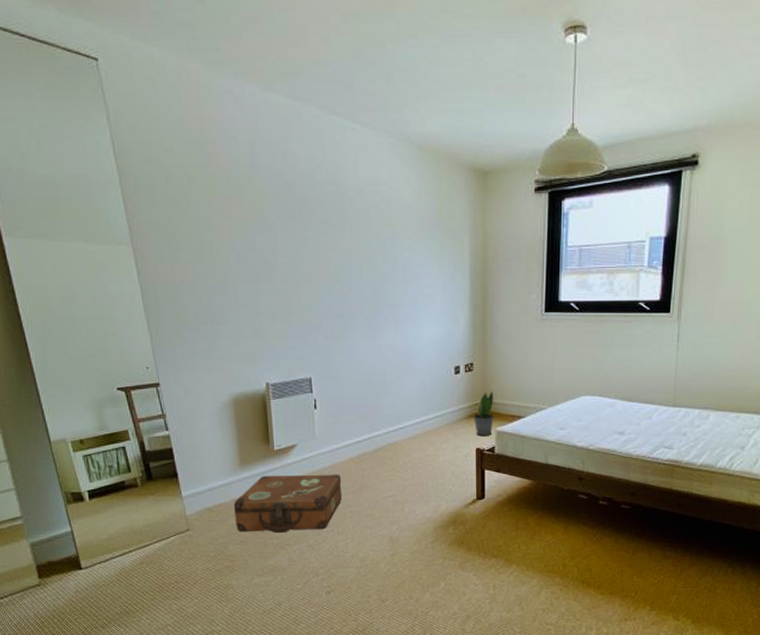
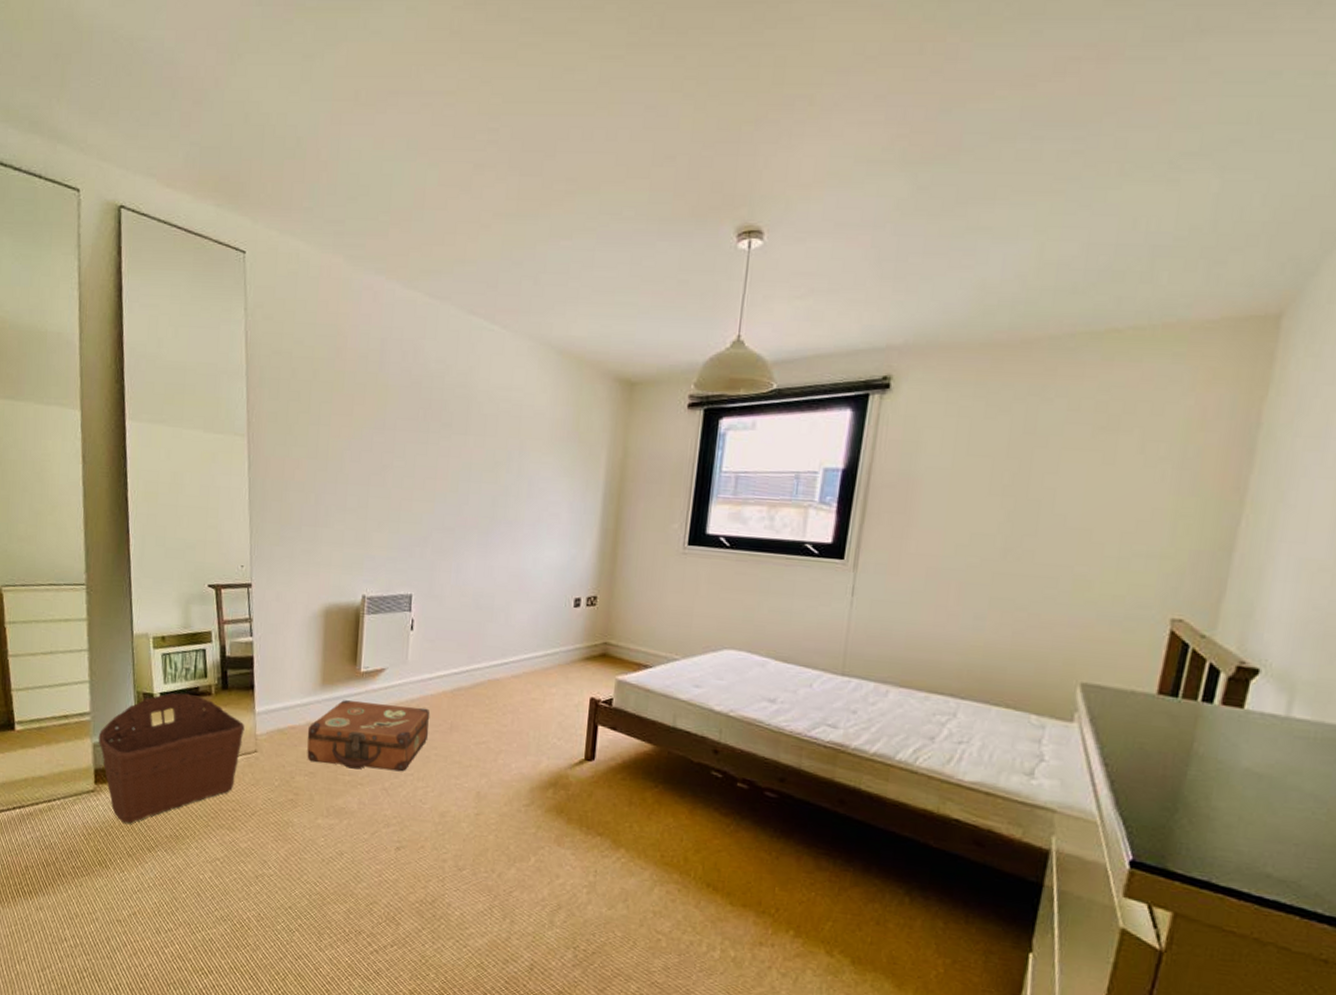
wicker basket: none [33,488,175,608] -> present [98,693,245,823]
potted plant: present [473,391,494,436] -> none [590,631,618,685]

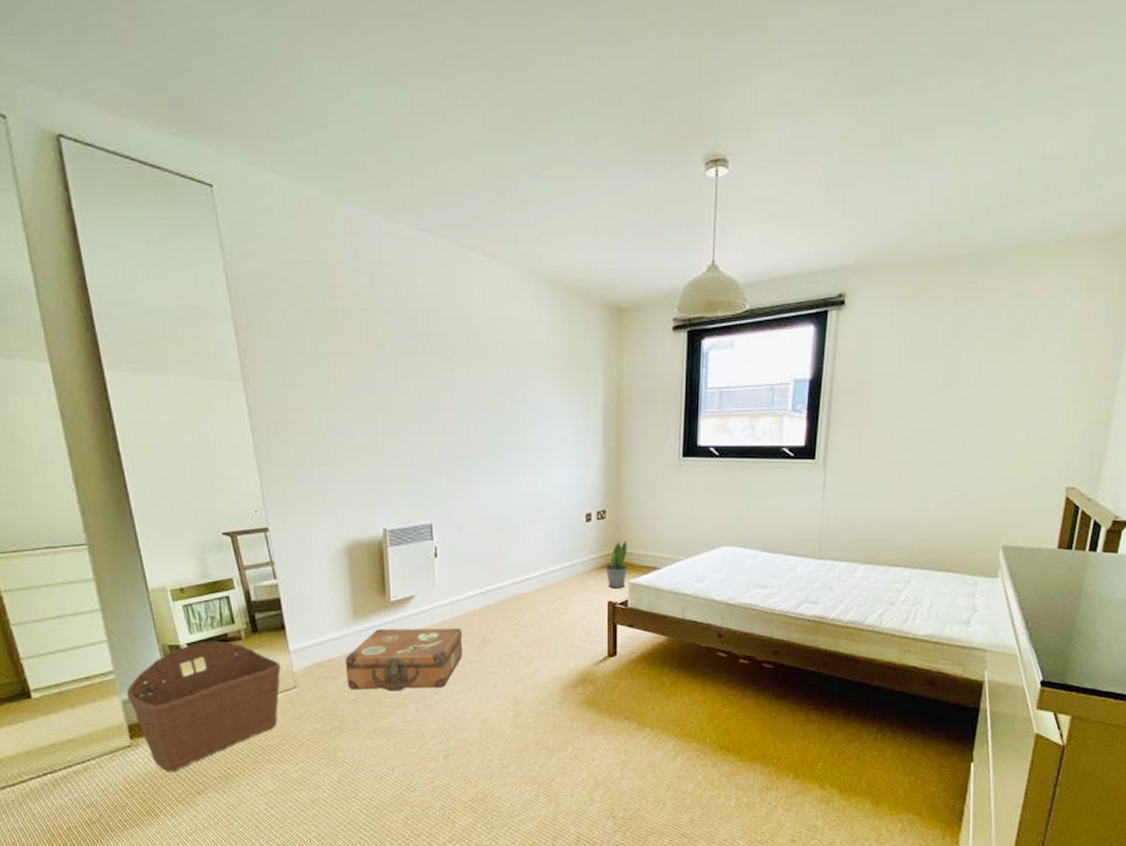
potted plant: none [590,631,618,685] -> present [605,541,627,589]

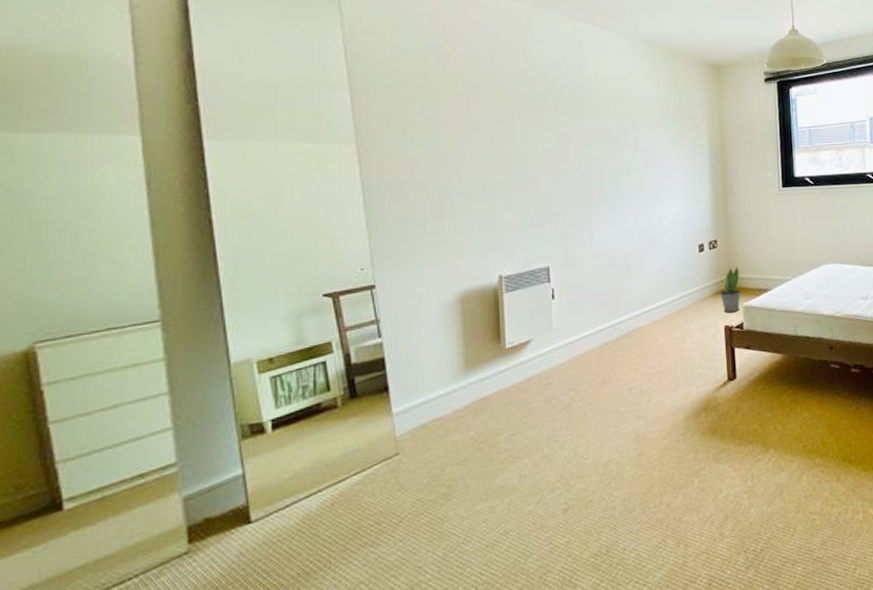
wicker basket: present [126,641,281,772] -> none [189,412,381,578]
suitcase: present [345,628,463,691] -> none [454,368,583,448]

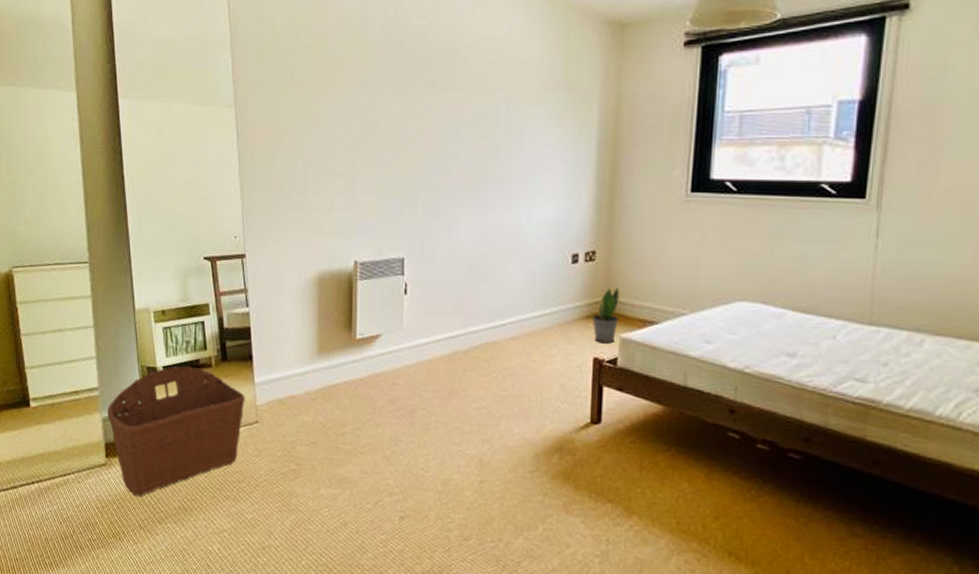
wicker basket: none [189,412,381,578] -> present [107,366,245,496]

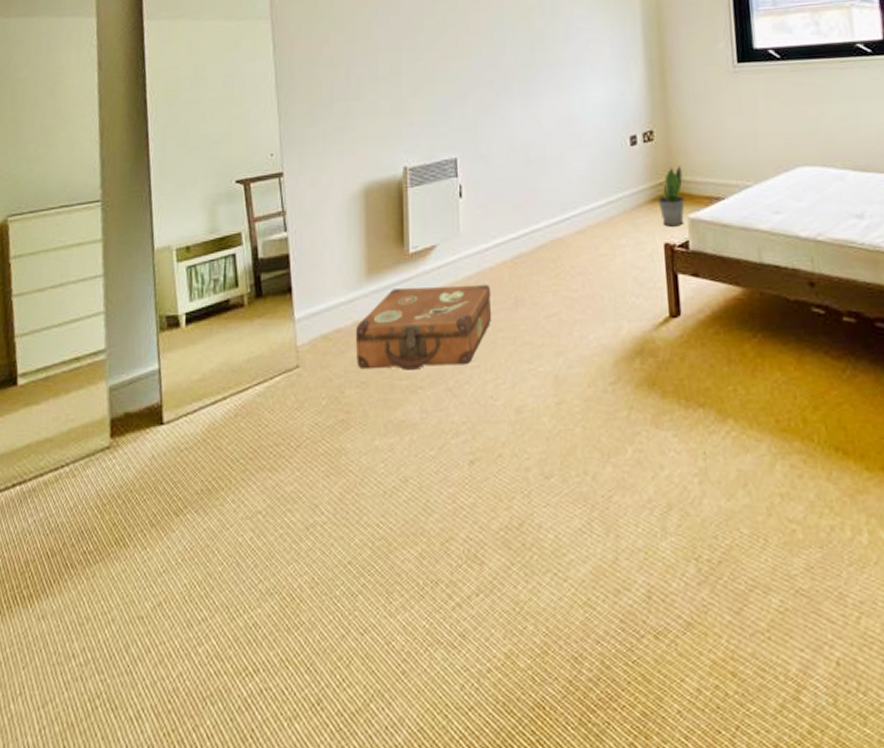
wicker basket: present [107,366,245,496] -> none [114,308,283,483]
suitcase: none [306,368,428,439] -> present [355,284,492,370]

